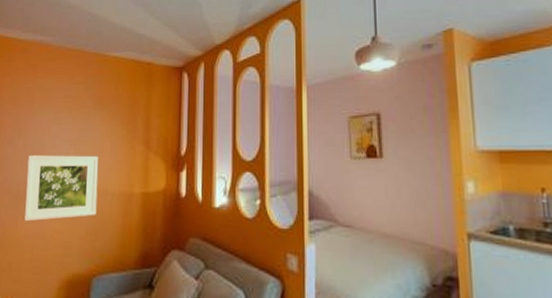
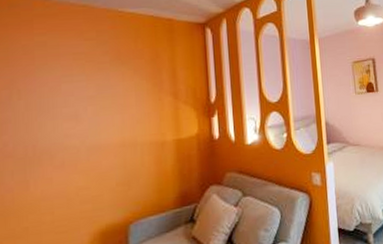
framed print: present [24,155,98,222] -> none [34,110,127,184]

